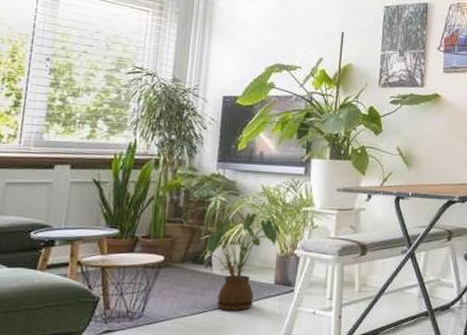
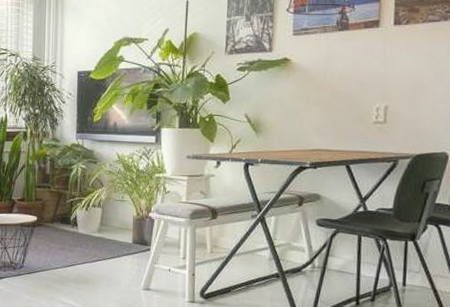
house plant: present [198,213,281,311] -> none [65,179,136,266]

